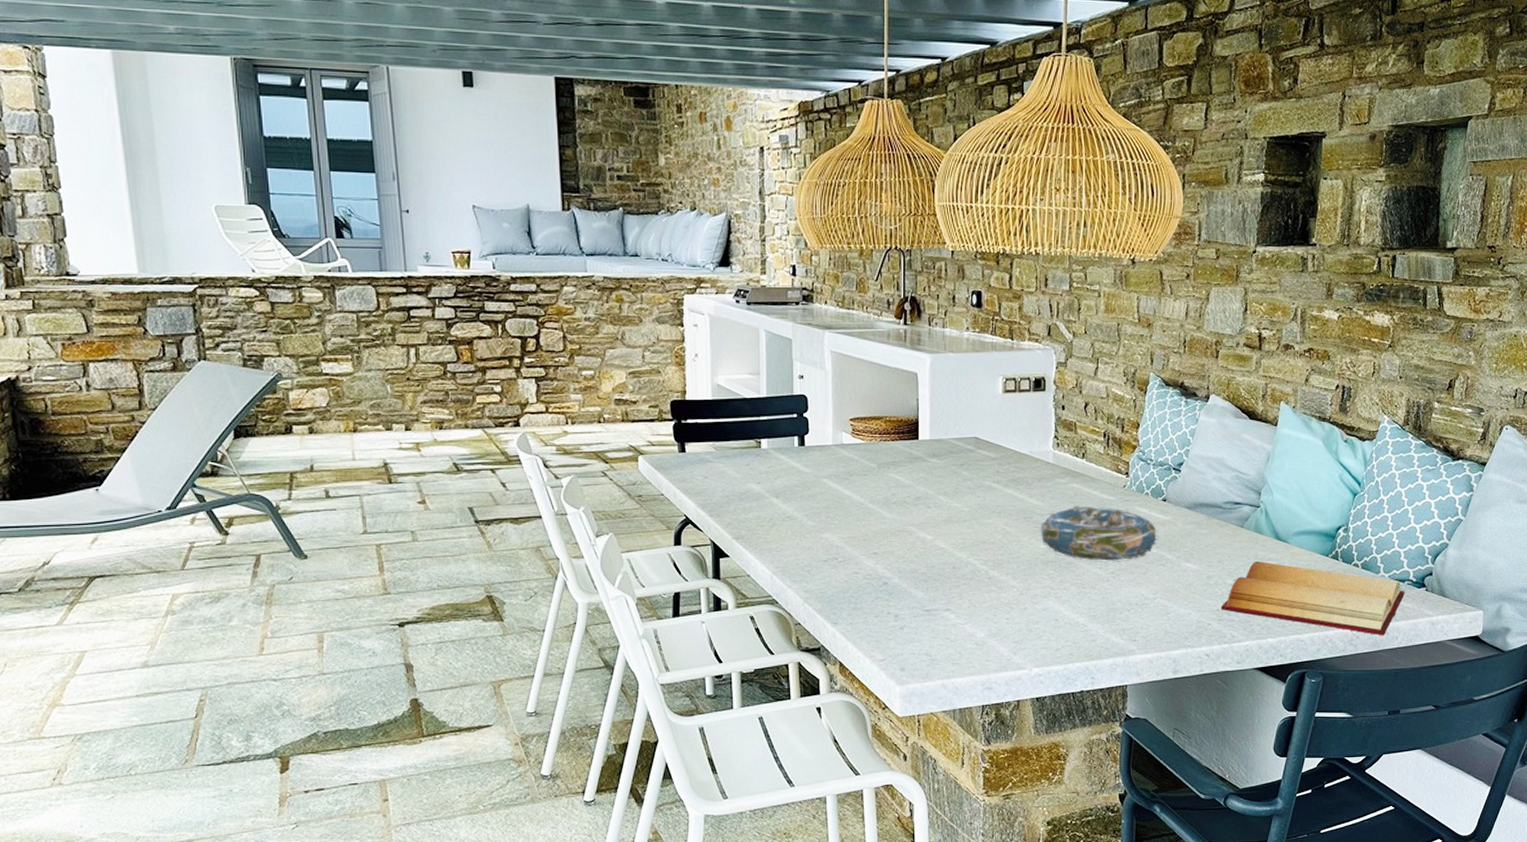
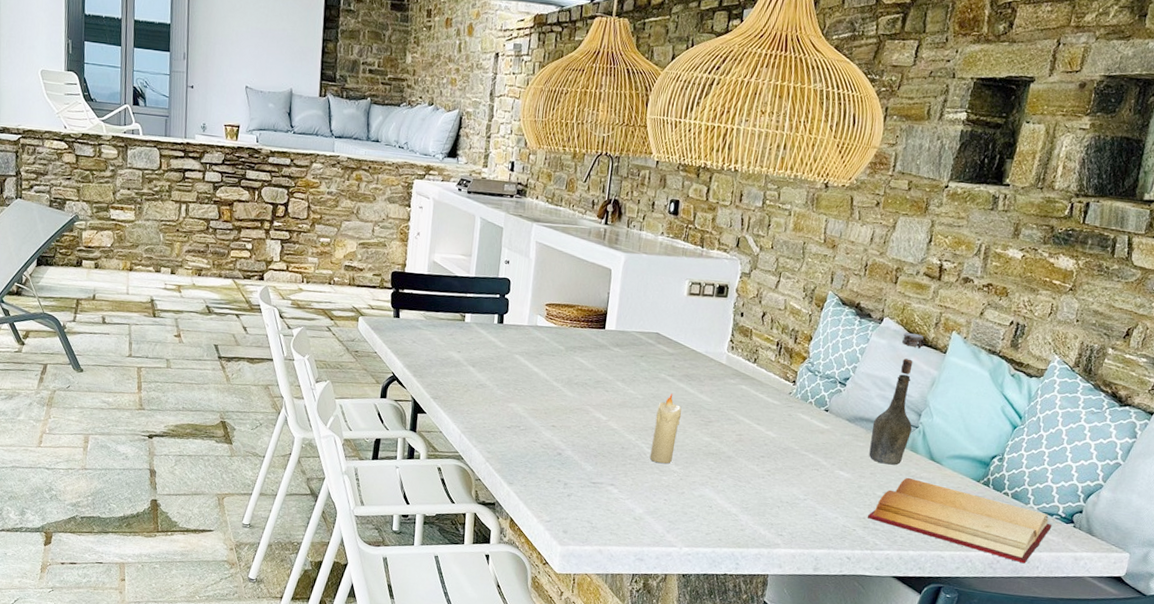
candle: none [984,502,1013,580] -> present [649,394,682,464]
decorative bowl: present [1041,506,1158,562] -> none [706,405,817,462]
bottle: none [1213,407,1254,550] -> present [868,332,924,465]

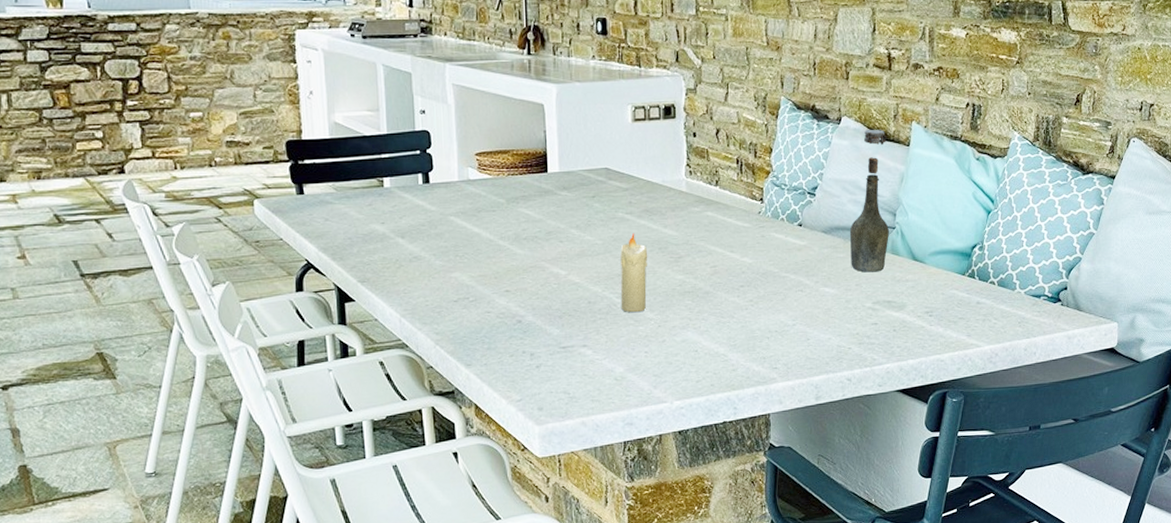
bible: present [867,477,1052,564] -> none [860,282,1041,352]

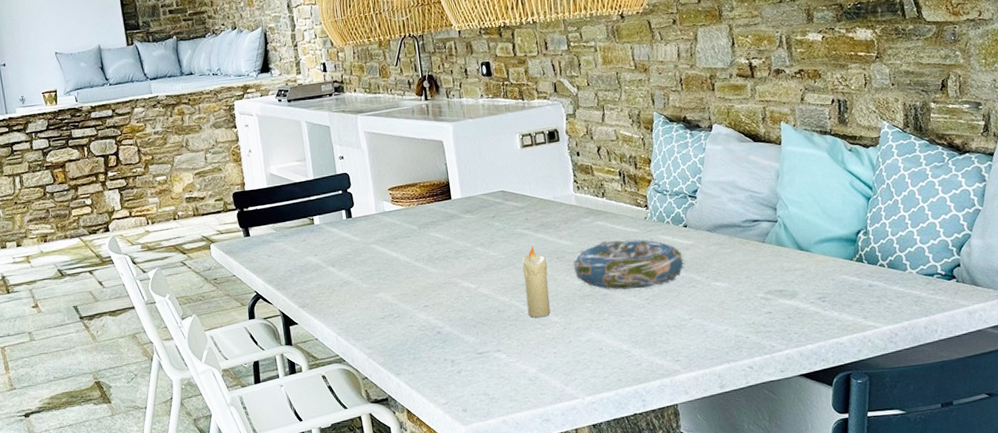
decorative bowl: none [677,234,795,290] -> present [573,239,685,291]
bottle: present [849,129,889,273] -> none [733,132,773,265]

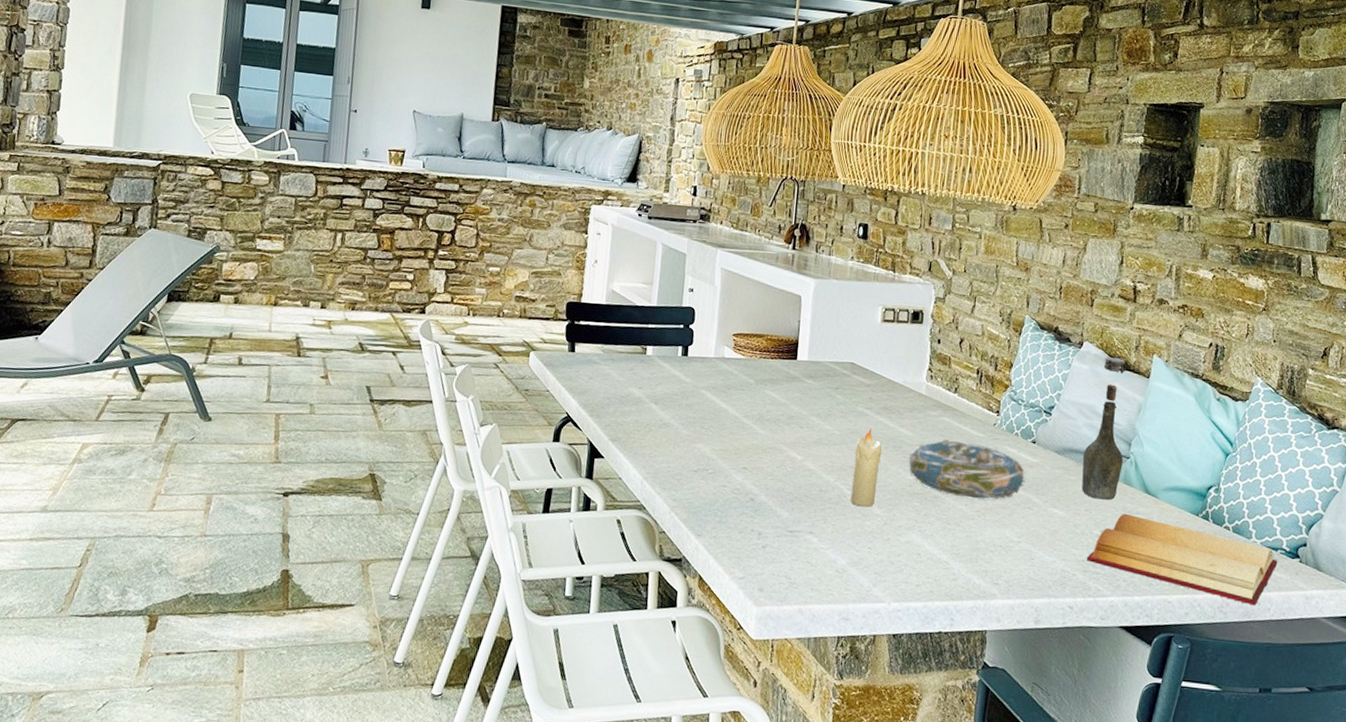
bottle: none [733,132,773,265] -> present [1081,356,1127,500]
bible: none [755,272,936,331] -> present [1086,513,1278,606]

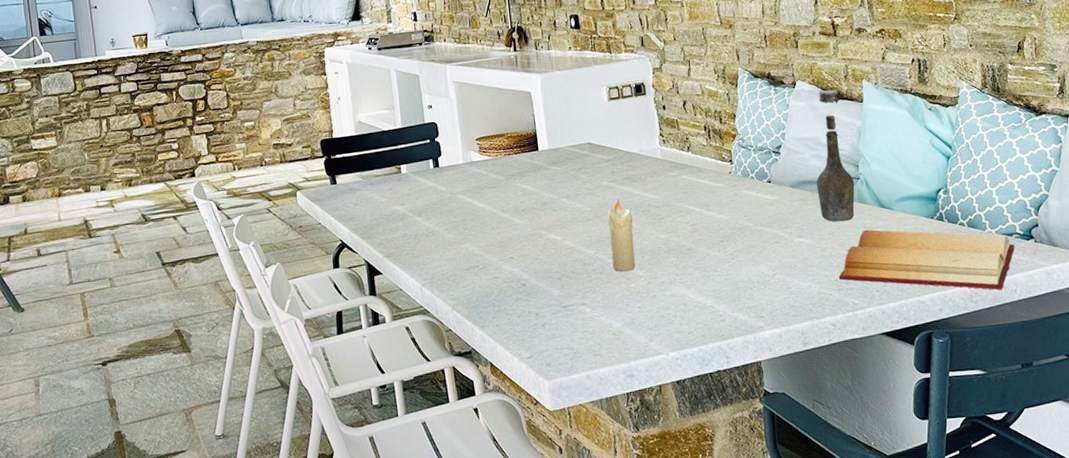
decorative bowl: present [909,439,1026,501] -> none [659,193,769,245]

